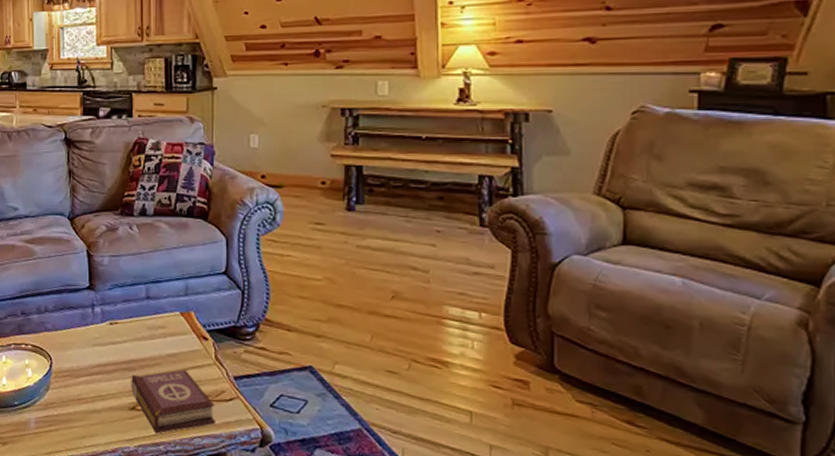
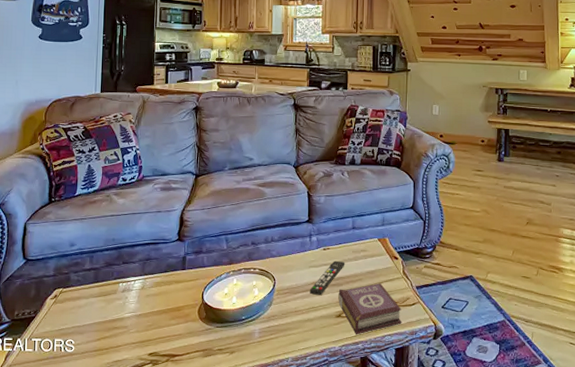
remote control: none [94,338,139,381] -> present [309,260,345,295]

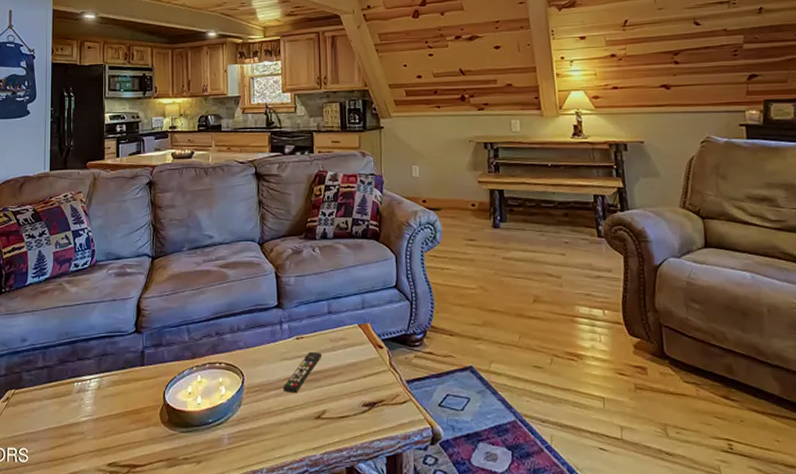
book: present [338,283,402,335] -> none [316,377,393,440]

